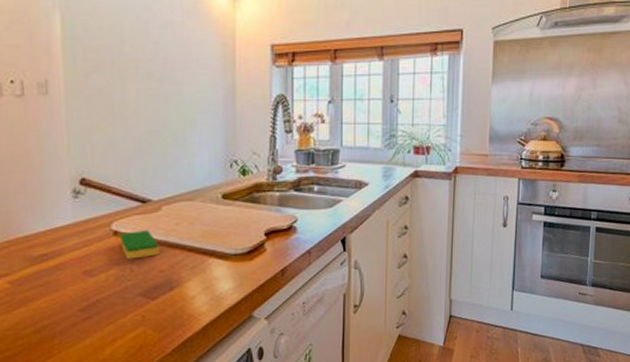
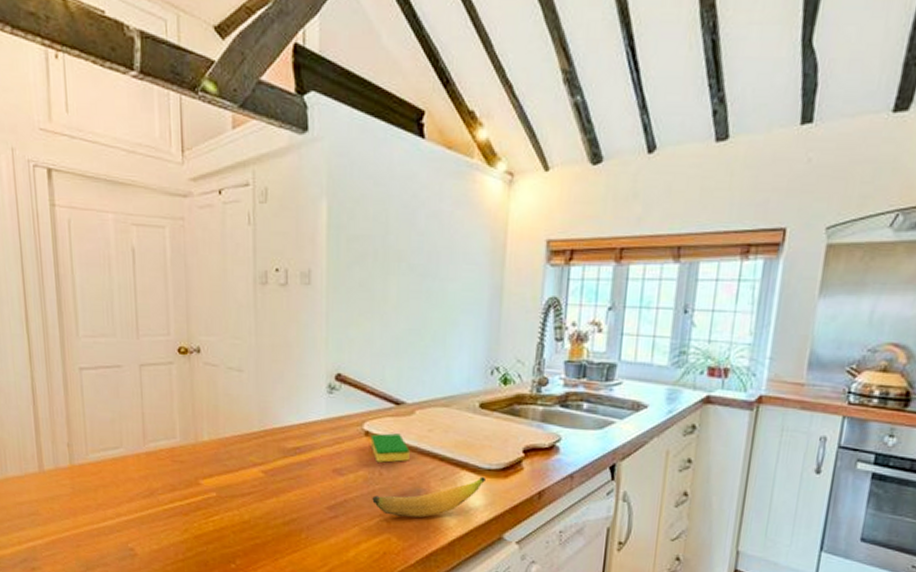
banana: none [125,261,233,310] -> present [372,476,485,518]

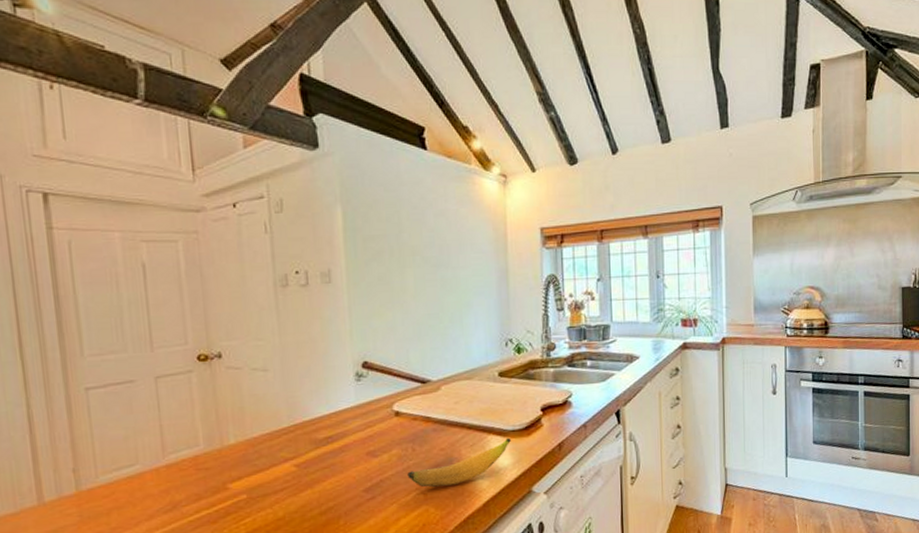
dish sponge: present [370,433,410,463] -> none [400,410,440,439]

